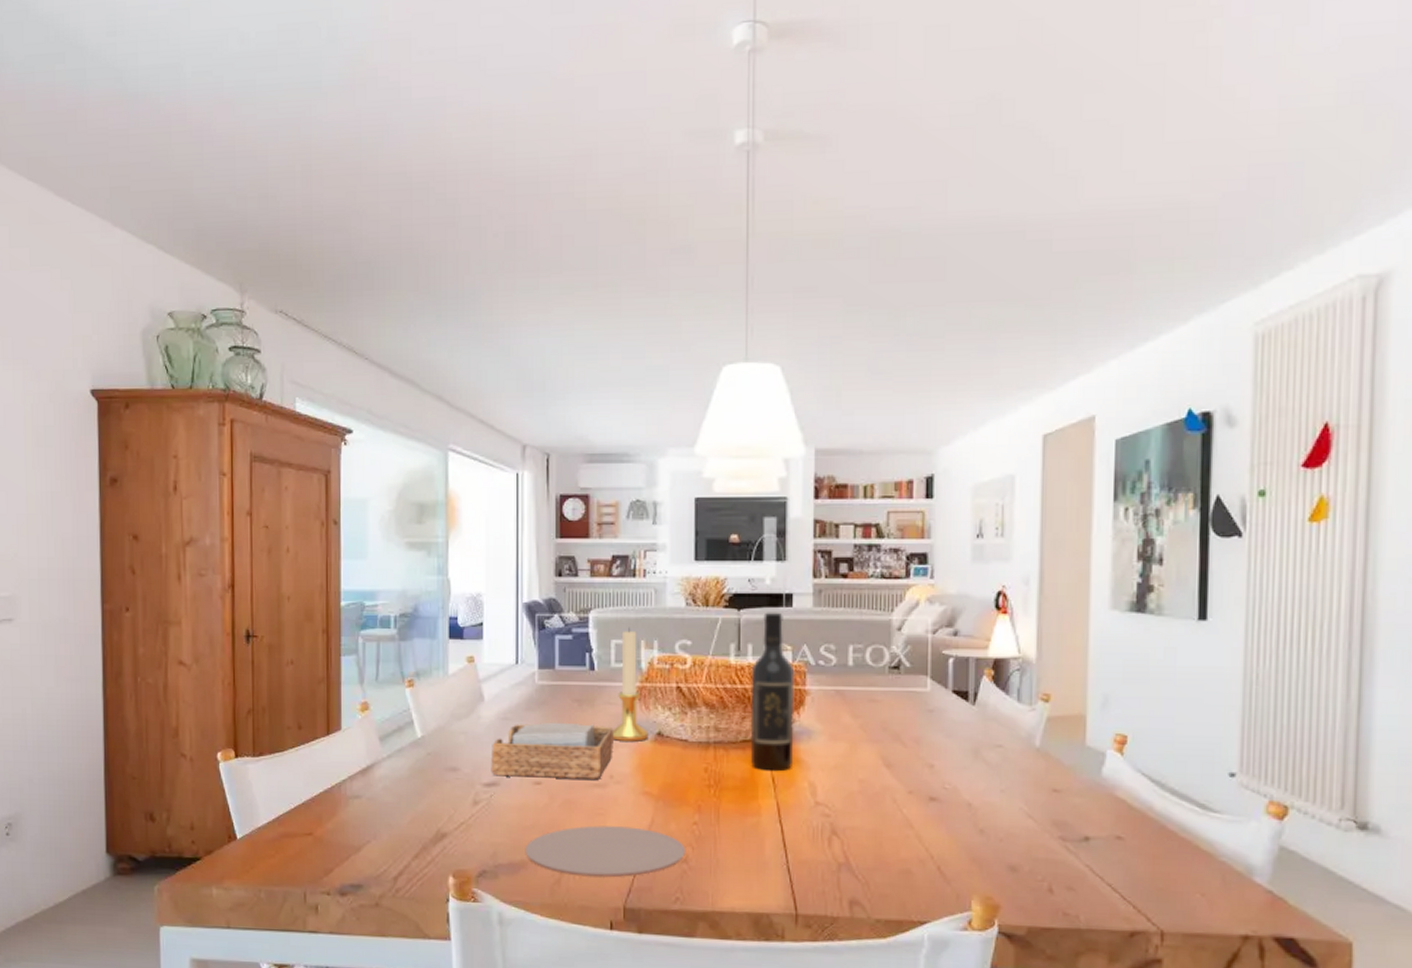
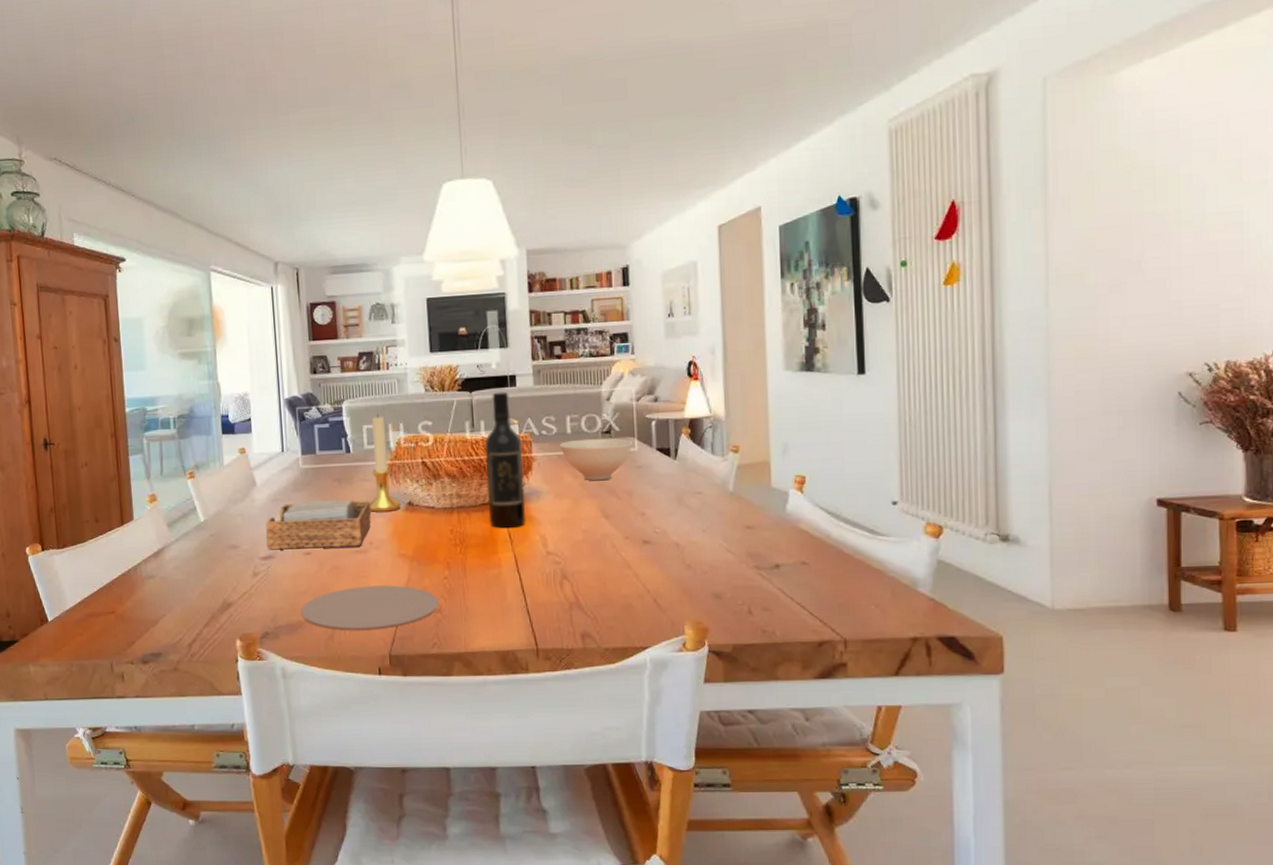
bowl: none [838,673,925,724] -> present [559,438,633,481]

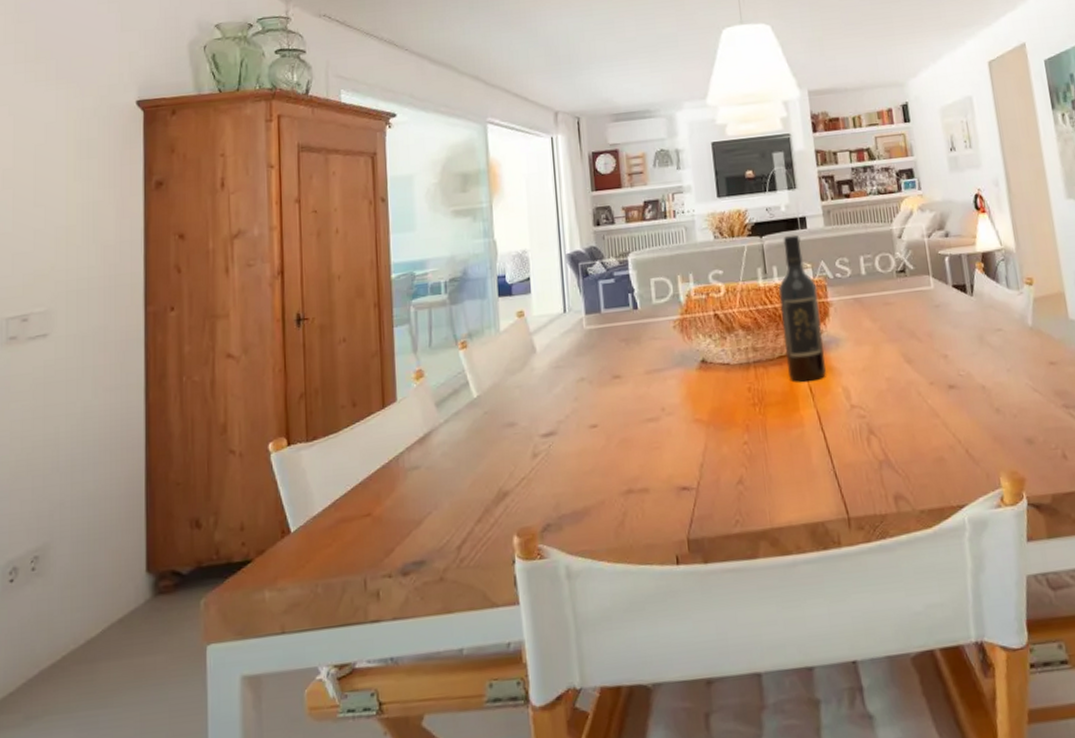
napkin holder: present [266,499,371,550] -> none [546,360,663,425]
plate: present [300,585,440,631] -> none [586,456,741,515]
candle holder: present [369,413,401,512] -> none [659,264,694,374]
bowl: present [559,438,633,481] -> none [855,277,928,324]

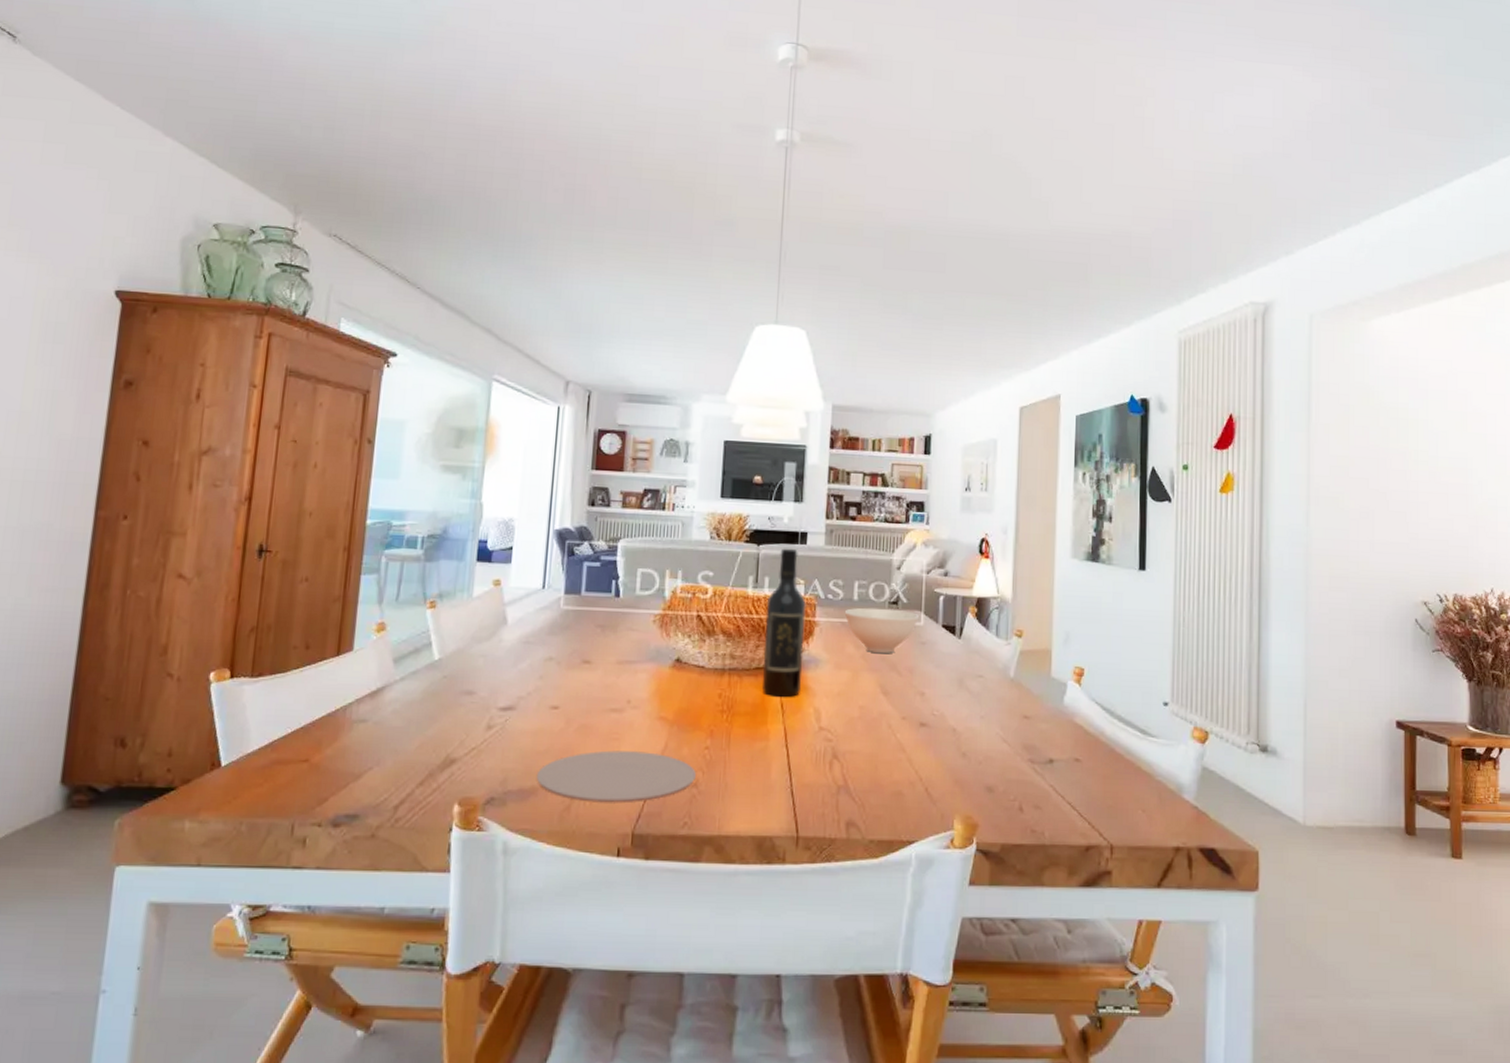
plate: none [586,456,741,515] -> present [536,750,697,804]
bowl: none [855,277,928,324] -> present [844,607,919,654]

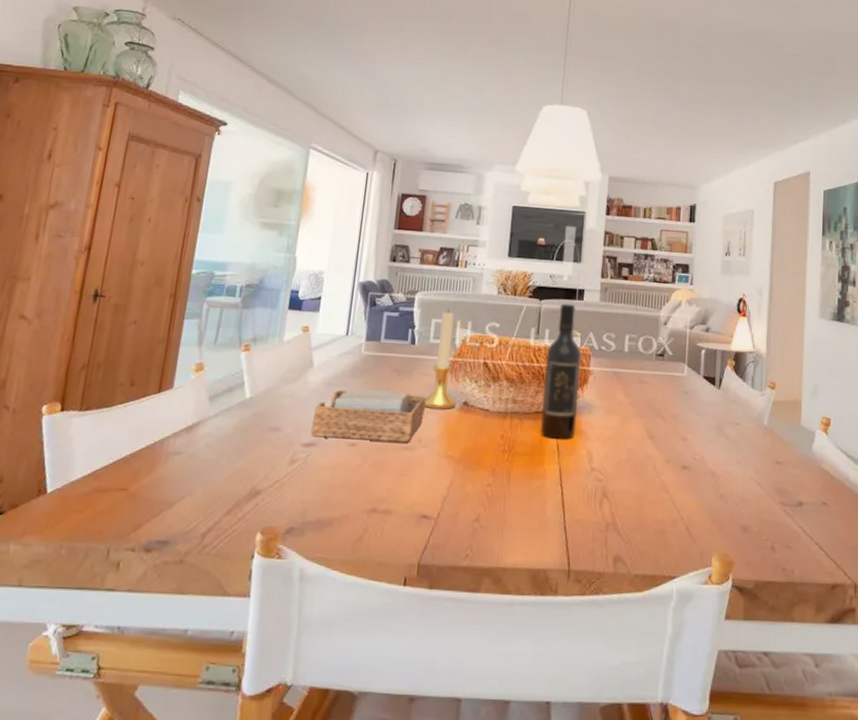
napkin holder: none [508,646,634,704] -> present [310,389,426,443]
plate: present [536,750,697,804] -> none [333,485,479,536]
candle holder: none [632,557,668,667] -> present [424,309,456,410]
bowl: present [844,607,919,654] -> none [616,358,683,402]

